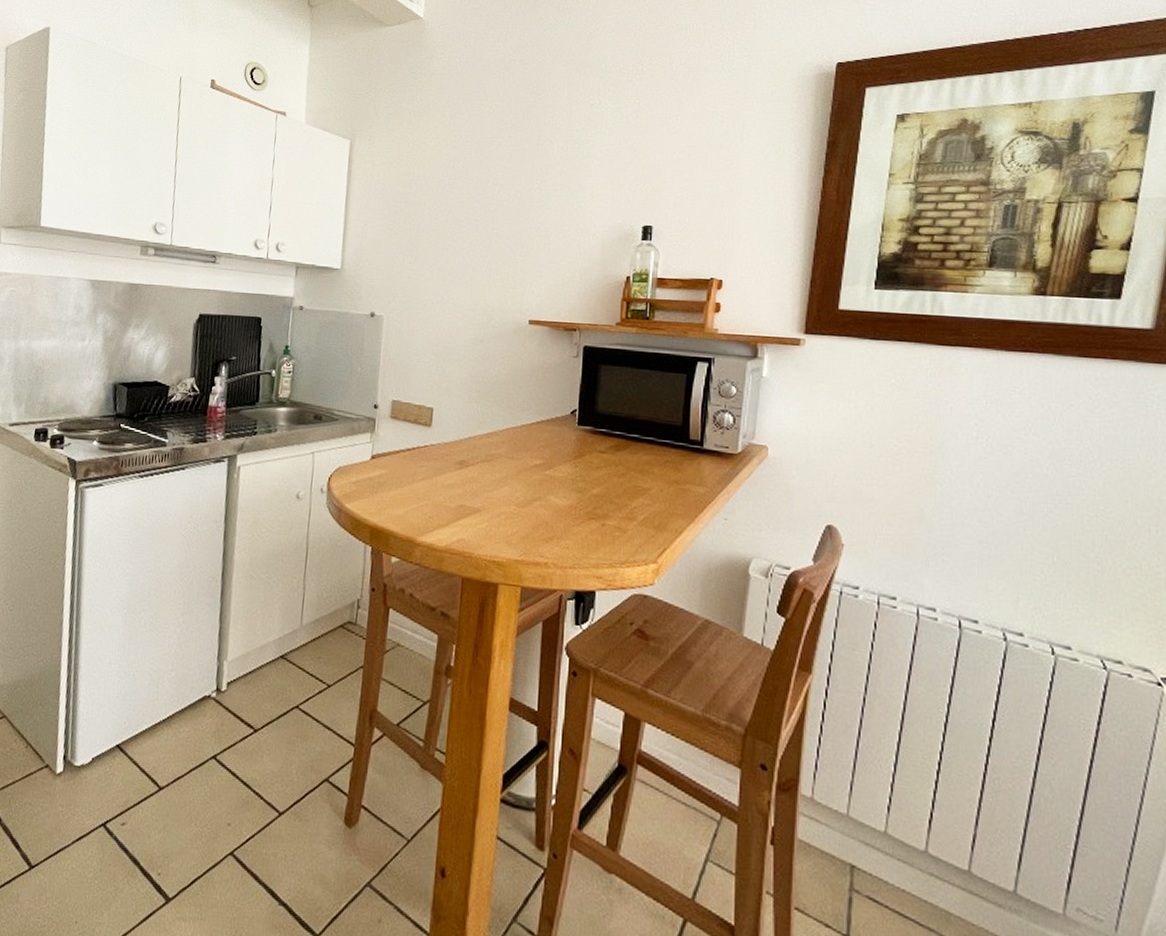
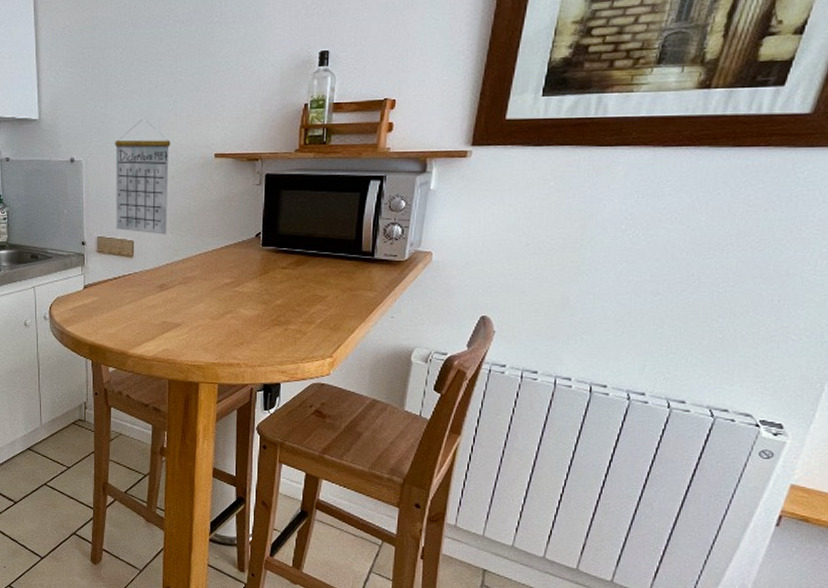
calendar: none [414,277,482,404] -> present [115,119,171,235]

